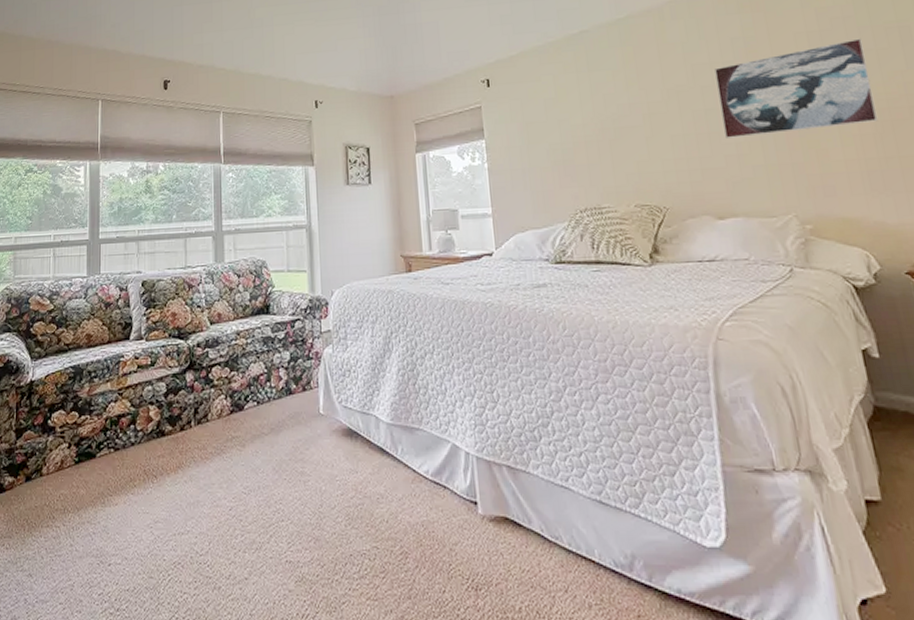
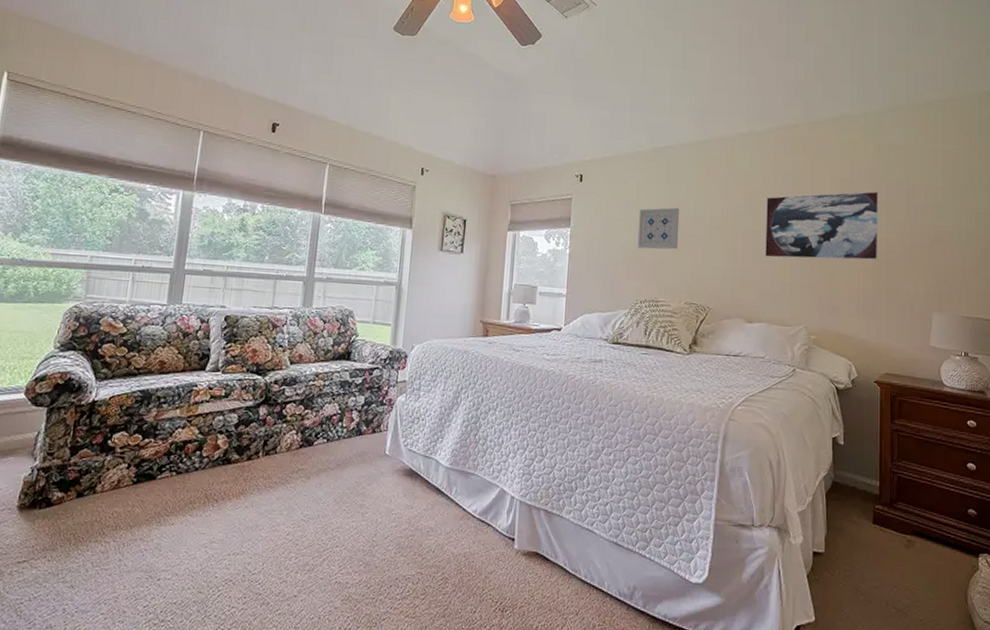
wall art: none [561,97,615,151] -> present [637,207,680,250]

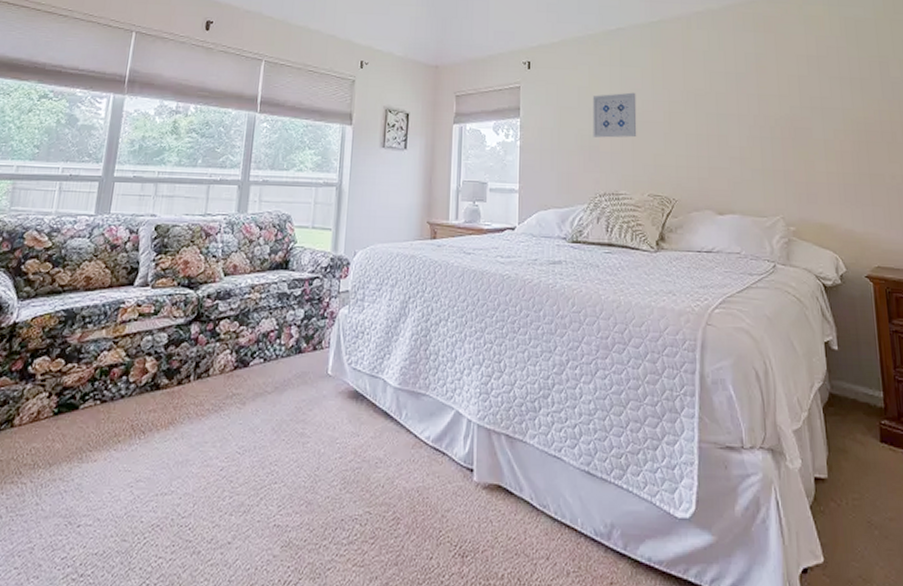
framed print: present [764,191,879,261] -> none [729,67,857,143]

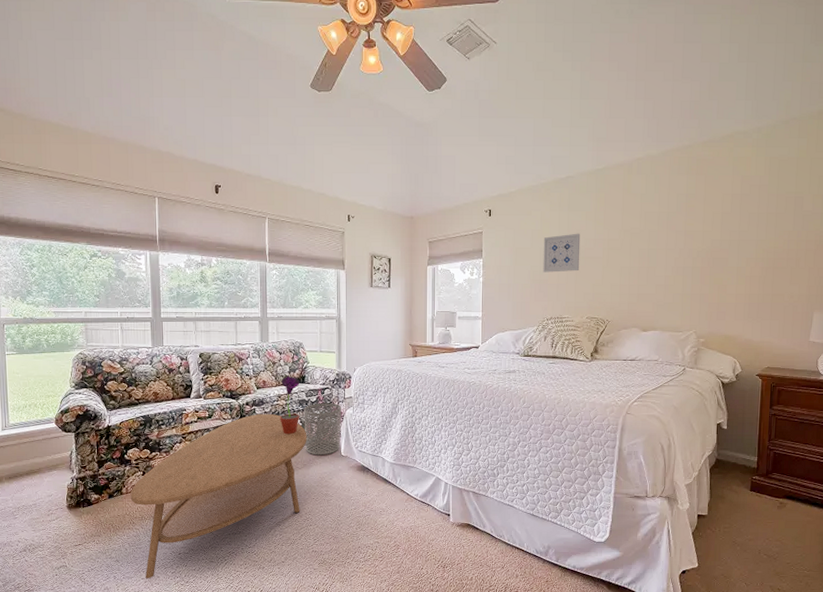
coffee table: none [20,310,284,568] -> present [130,413,307,578]
potted flower: none [249,258,282,341] -> present [279,375,300,434]
waste bin: none [280,298,334,374] -> present [303,403,342,456]

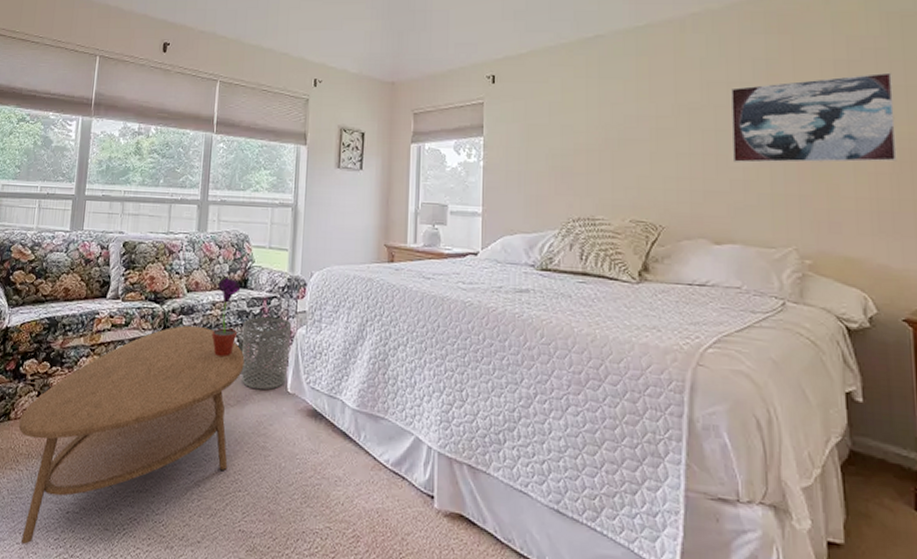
wall art: present [543,233,581,273] -> none [565,107,618,158]
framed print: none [658,203,768,272] -> present [731,72,897,163]

